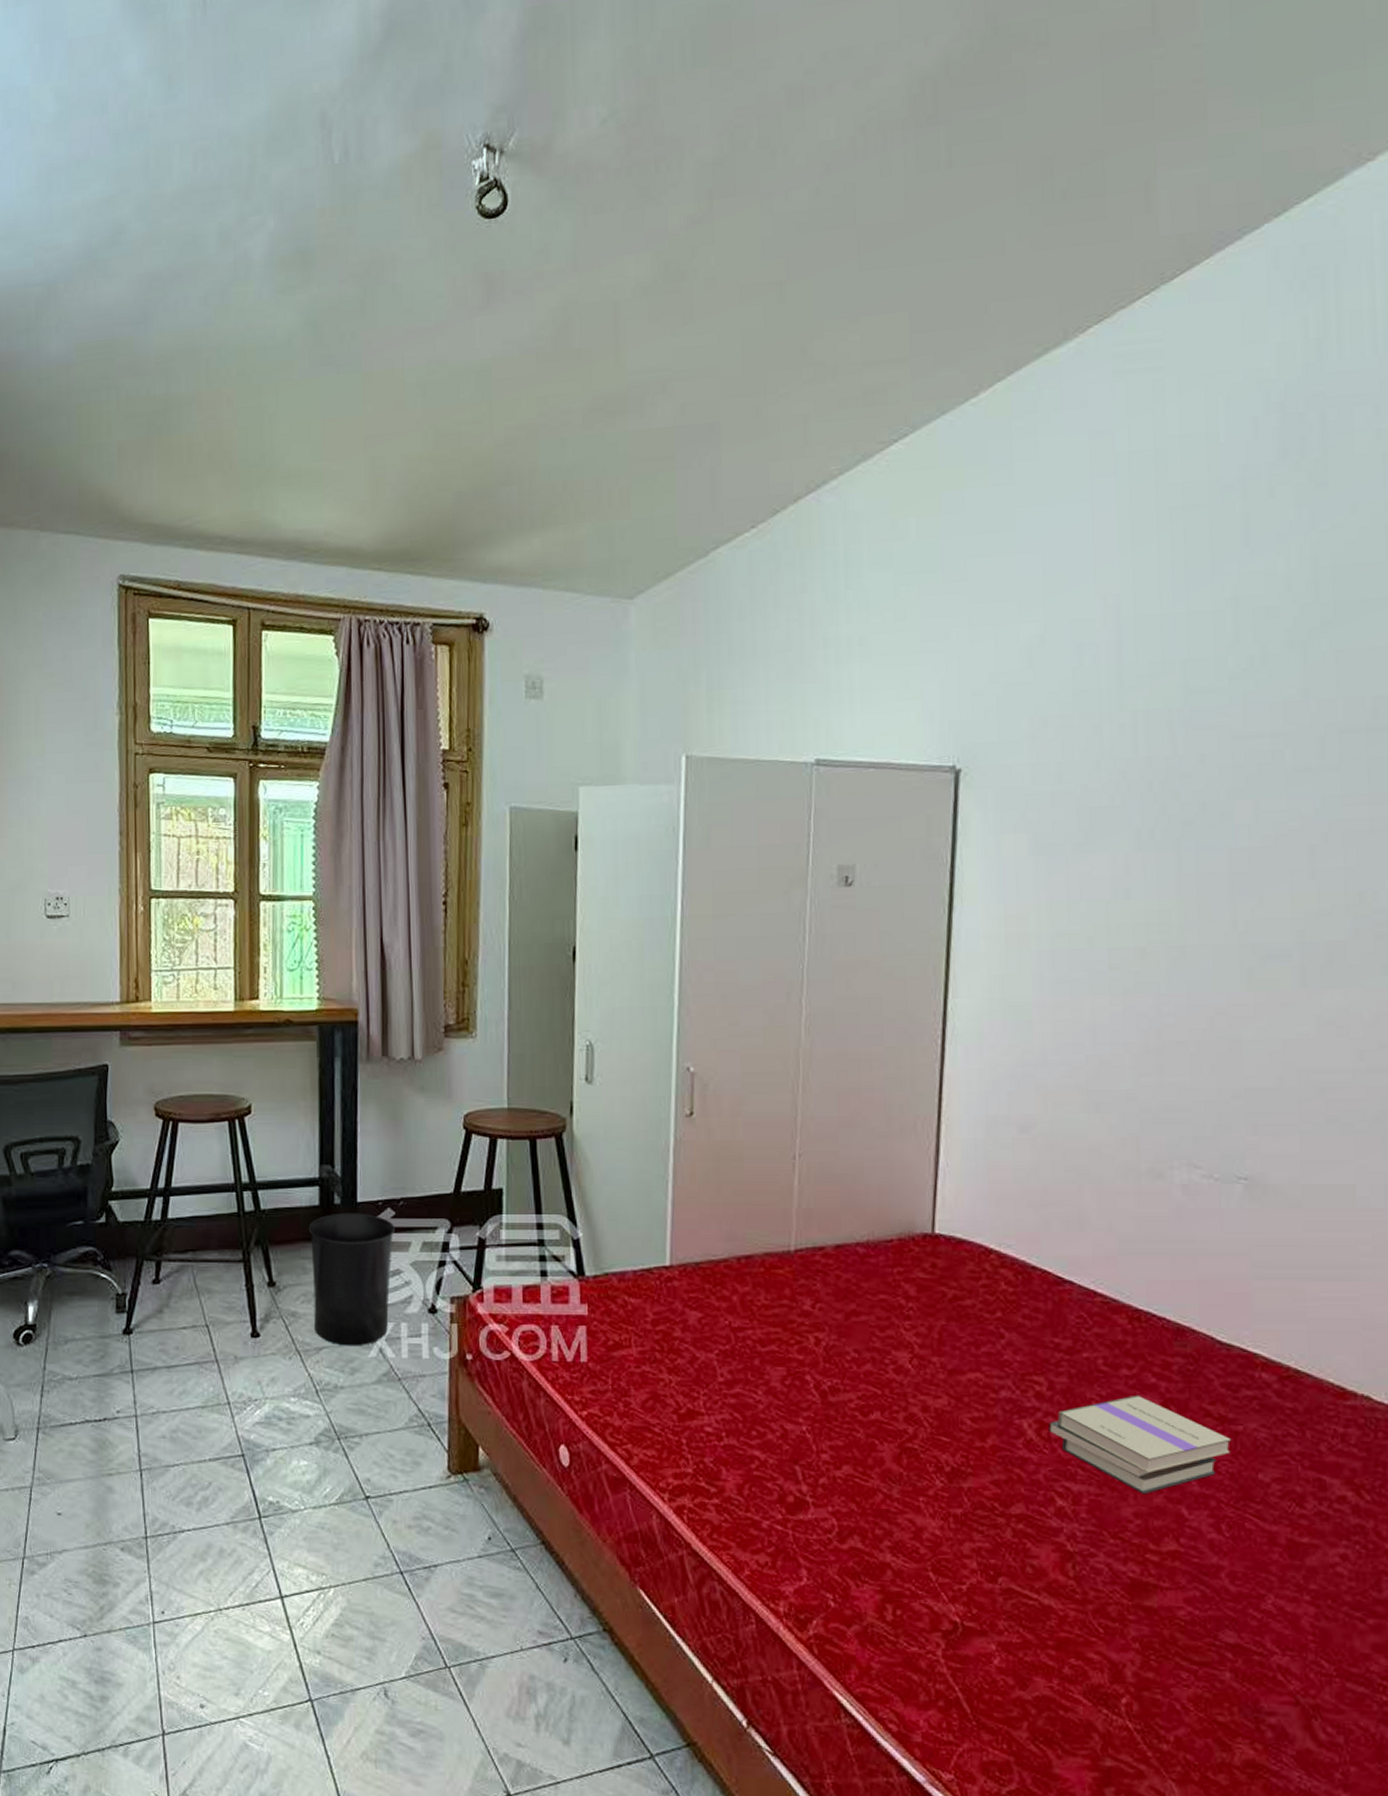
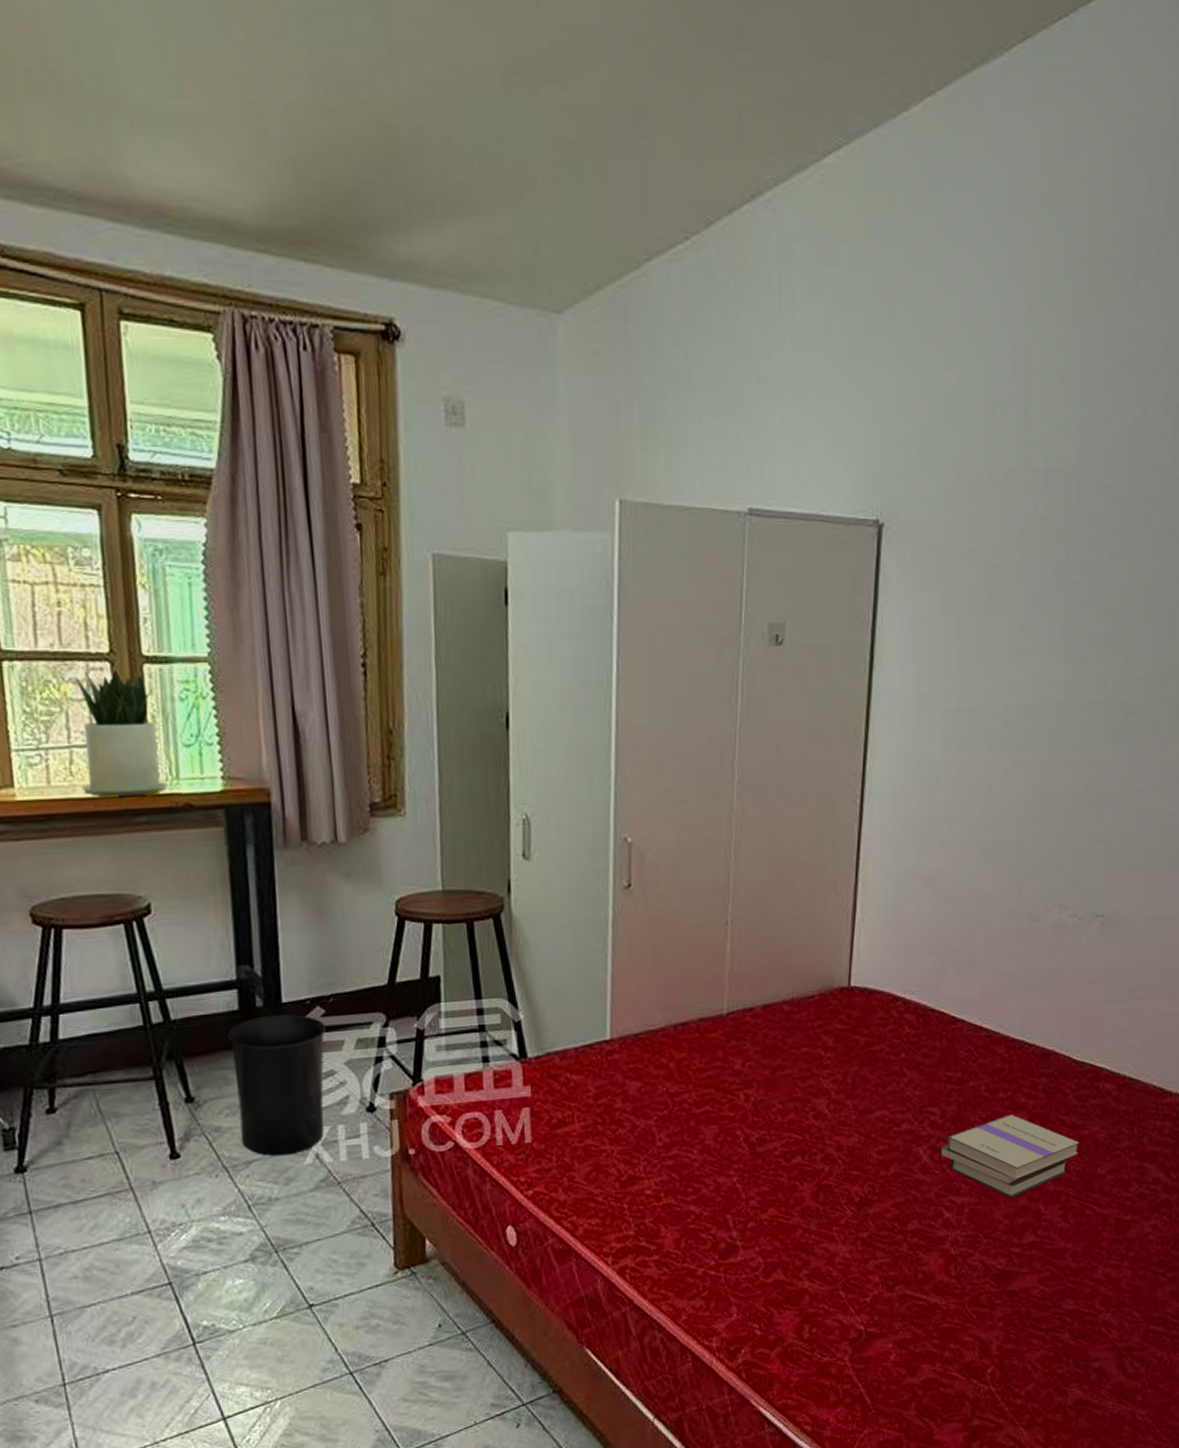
planter: none [204,906,273,1012] -> present [74,669,169,797]

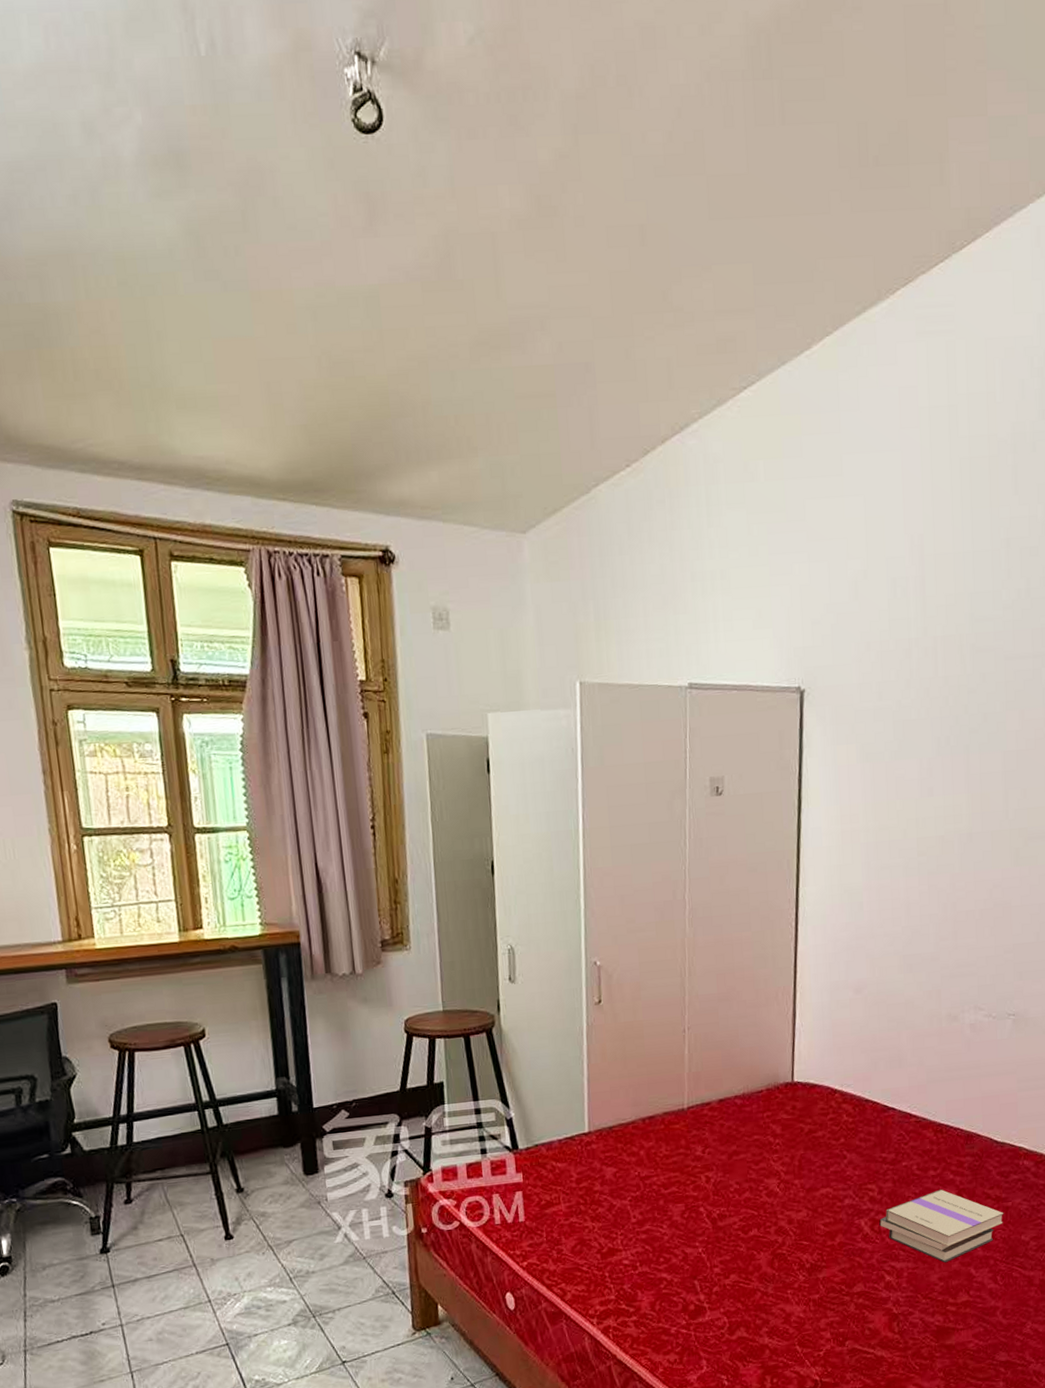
planter: present [74,669,169,797] -> none [140,840,217,943]
waste bin: present [229,1014,326,1156] -> none [270,1117,351,1236]

